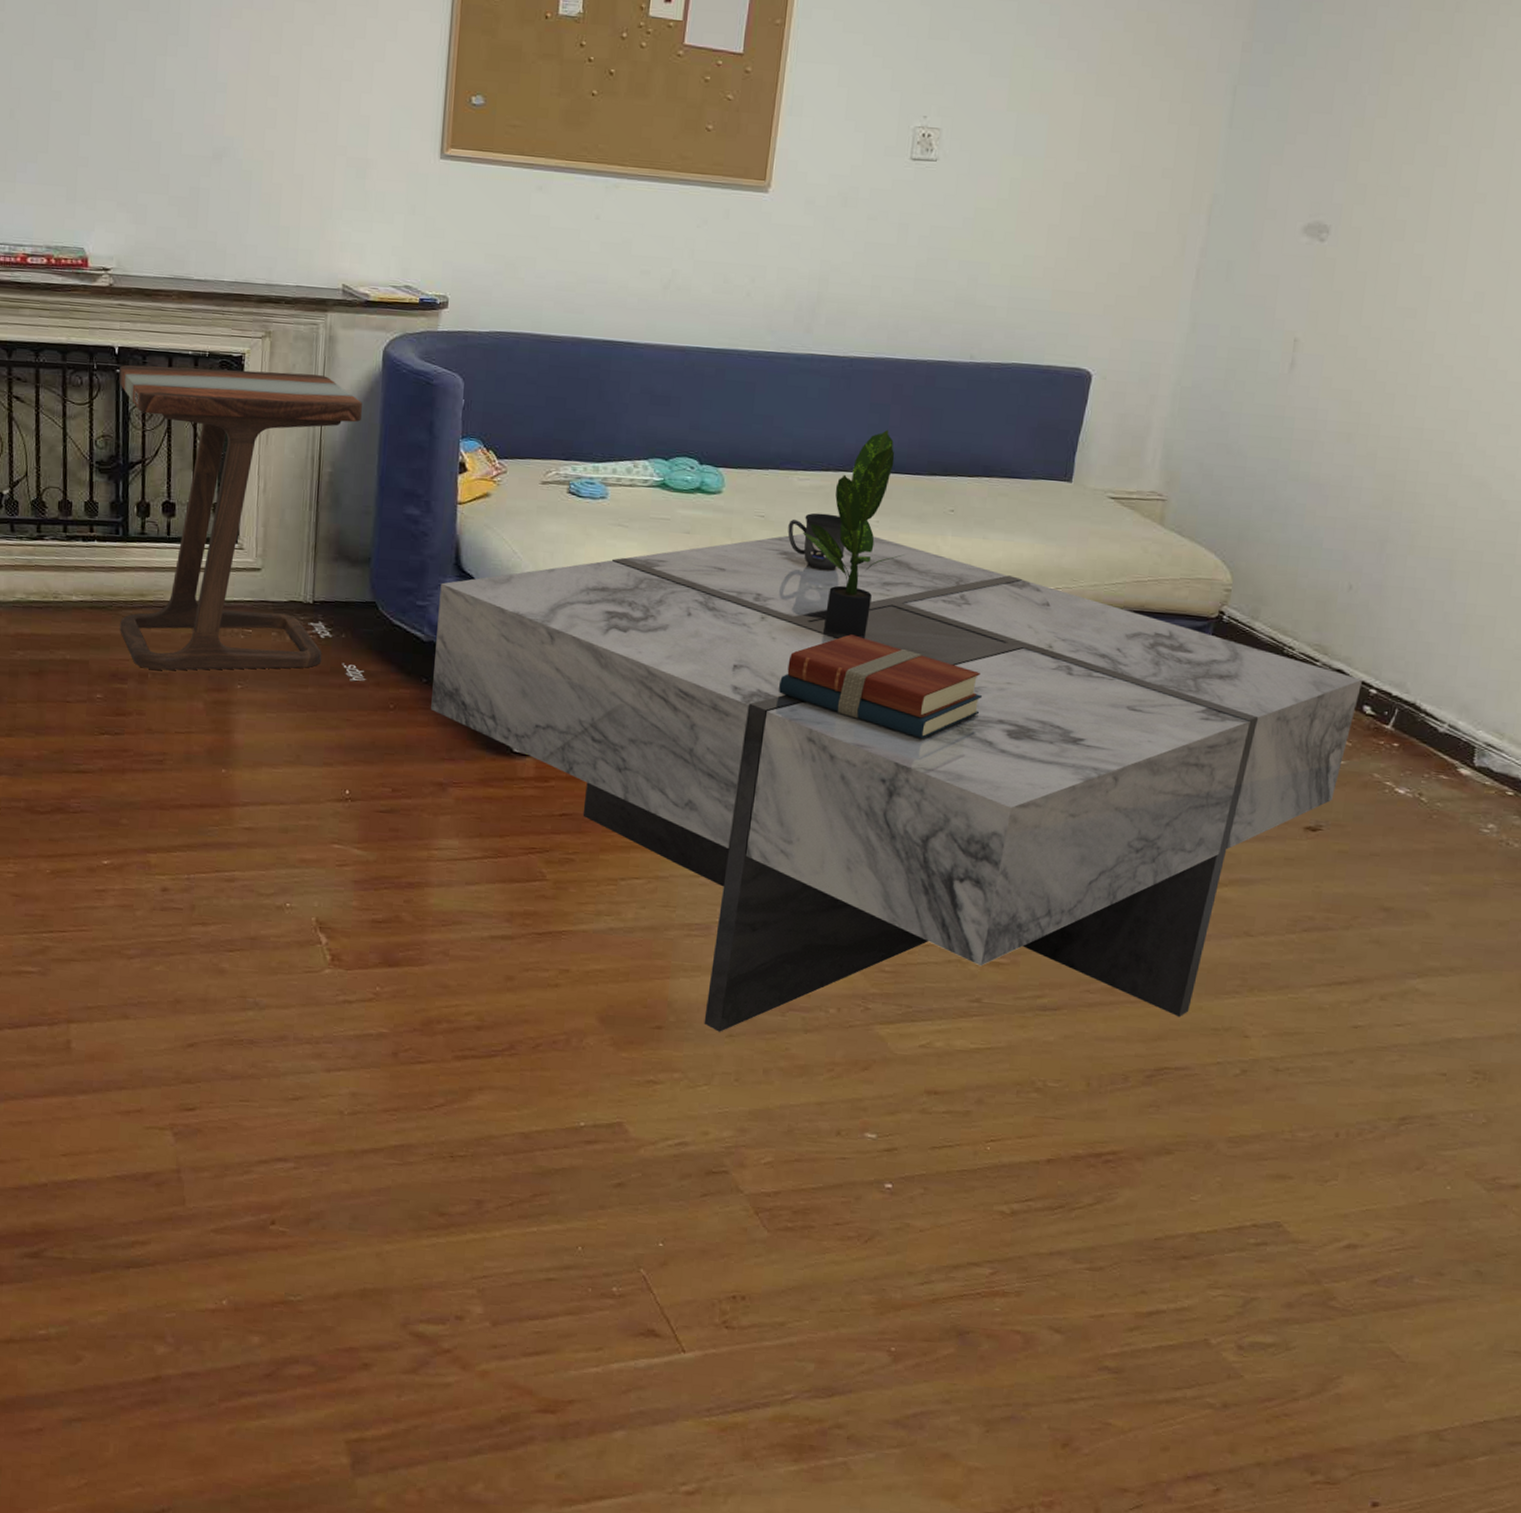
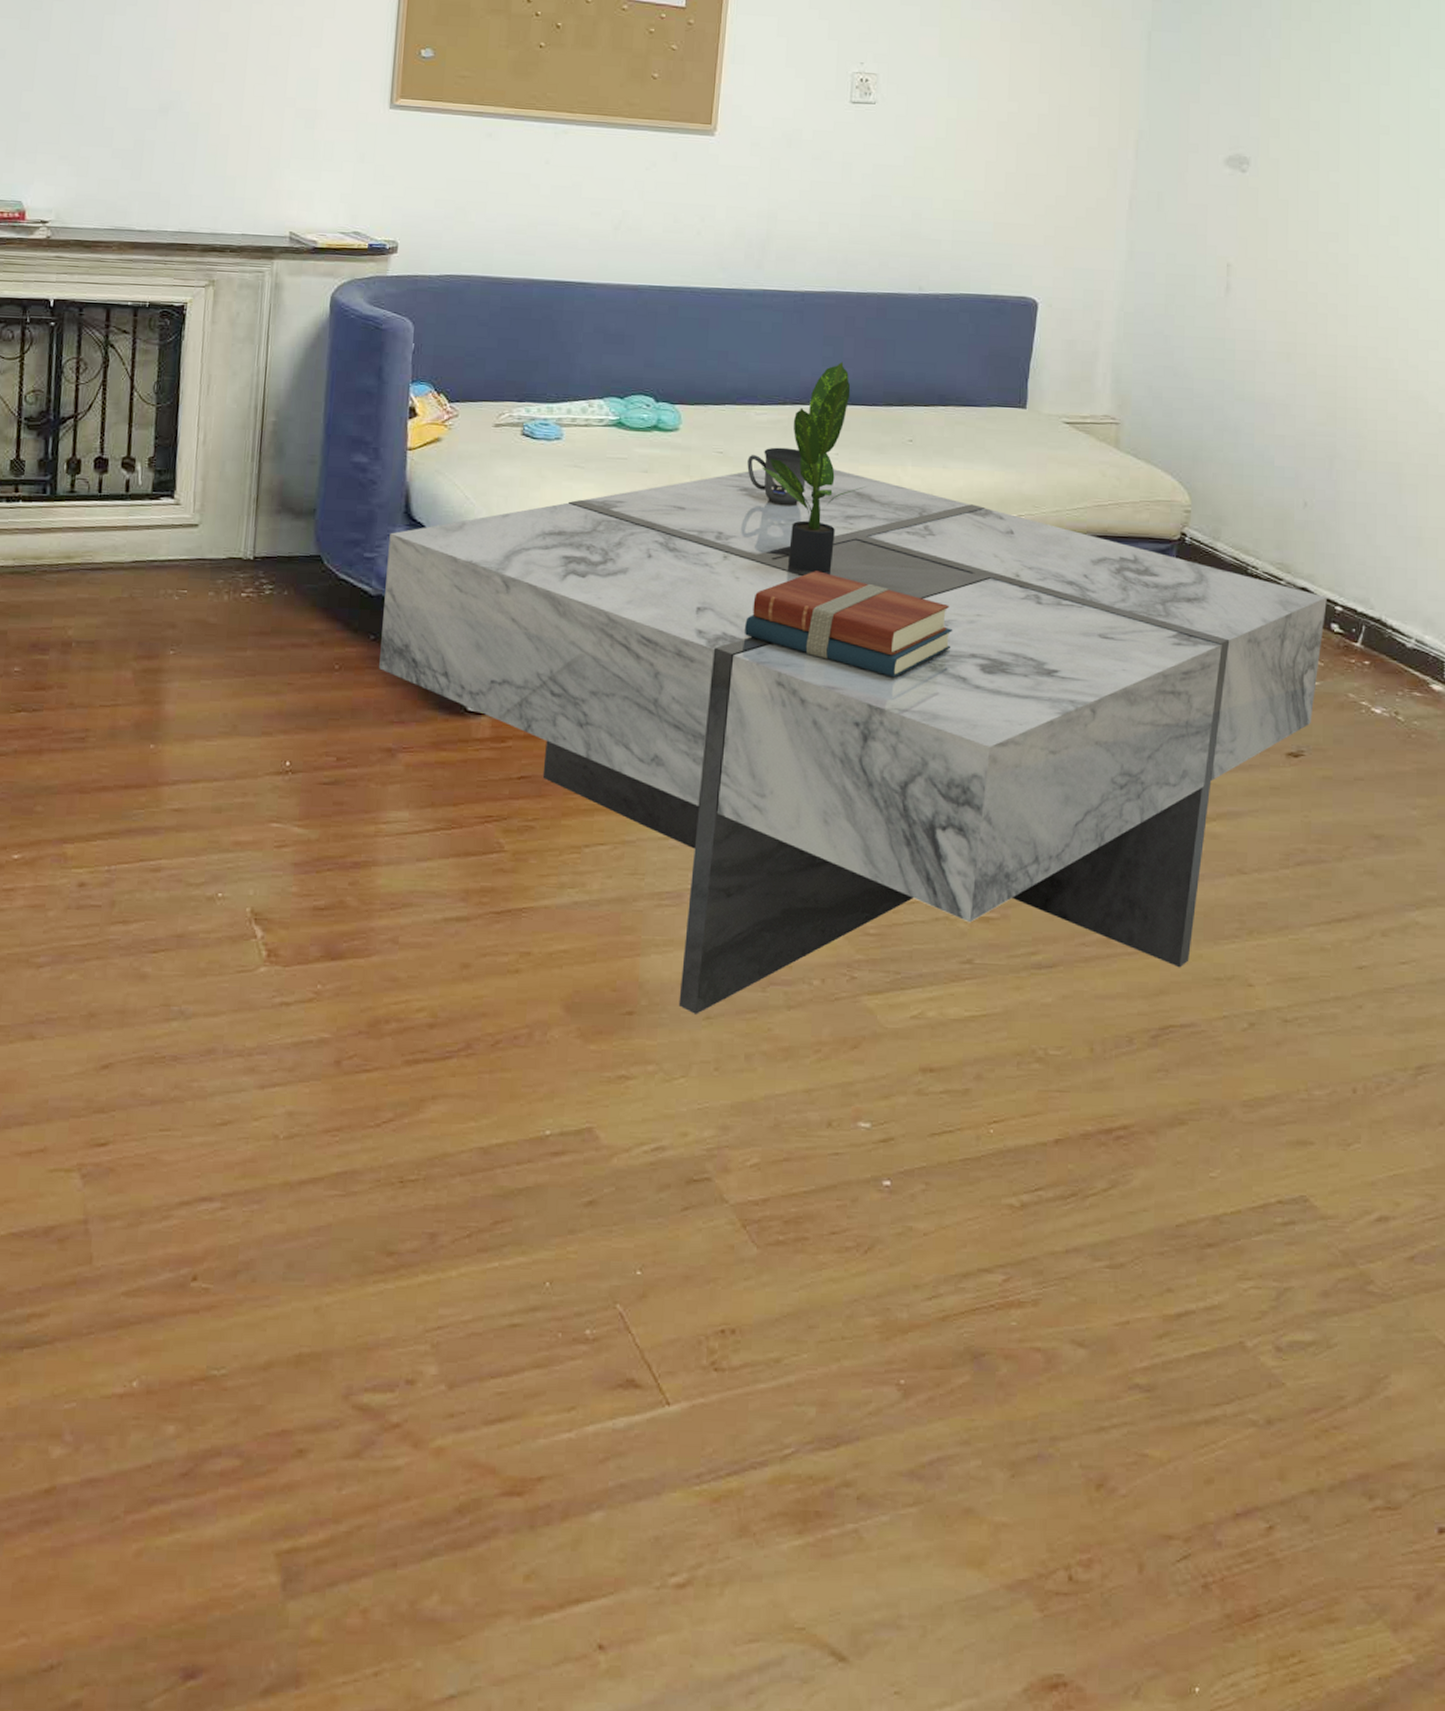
side table: present [119,364,366,681] -> none [43,317,309,642]

